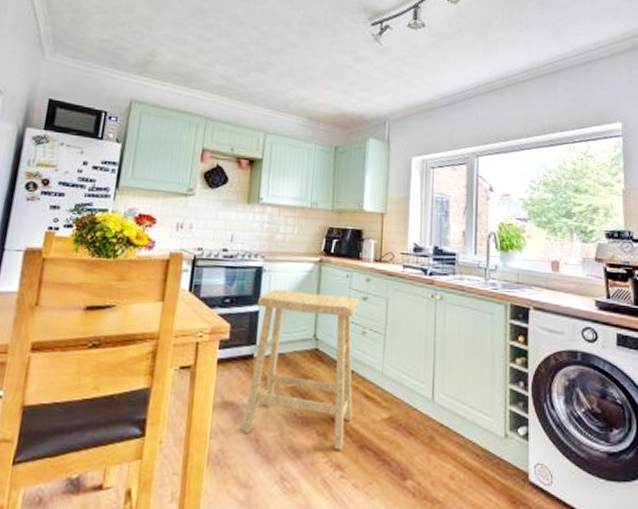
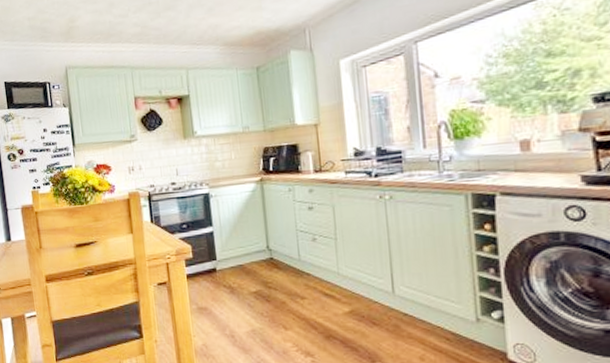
stool: present [242,289,359,450] -> none [210,208,314,341]

